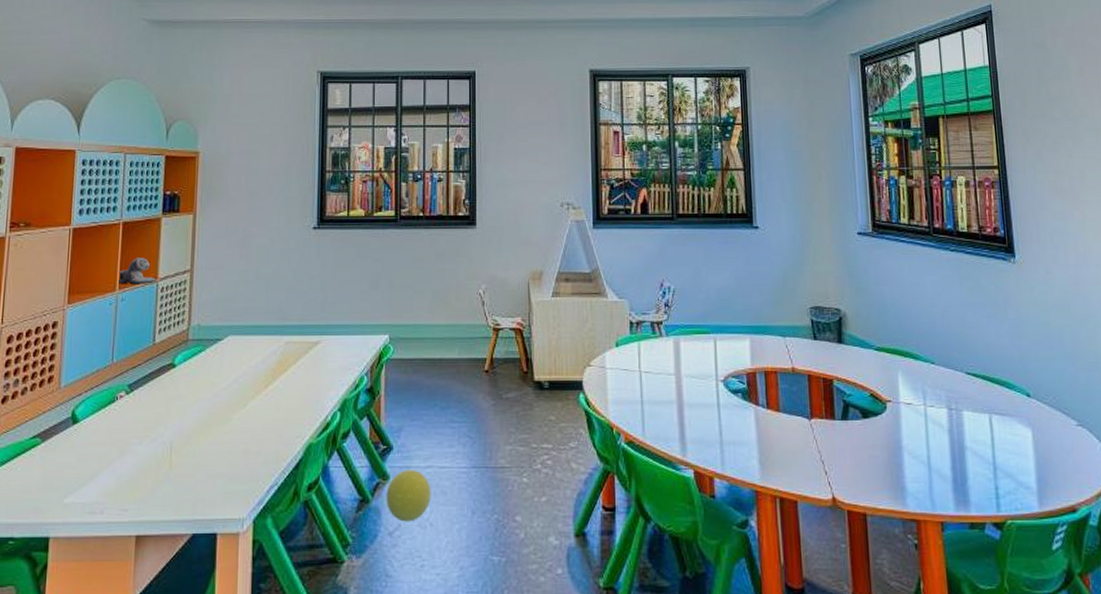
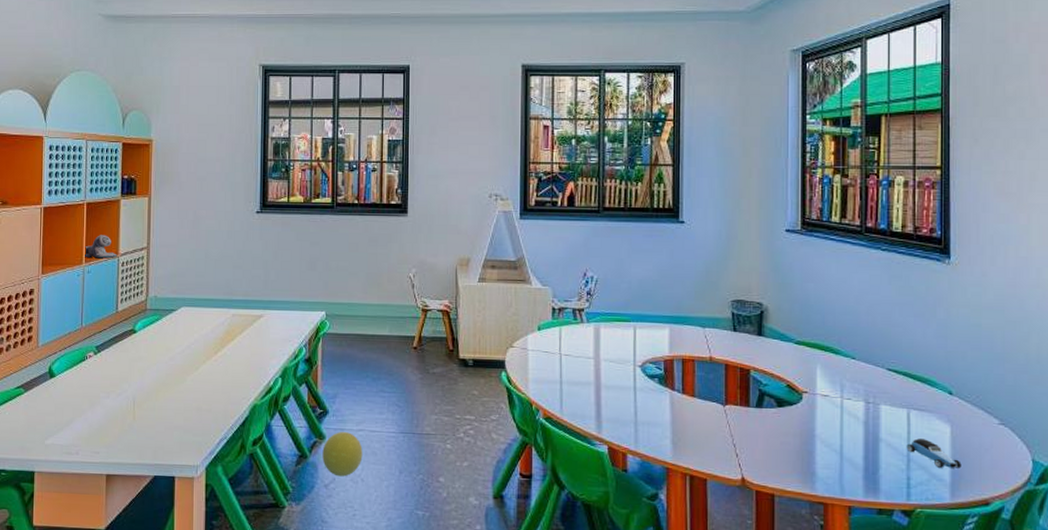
toy car: none [991,445,1046,474] -> present [906,438,962,469]

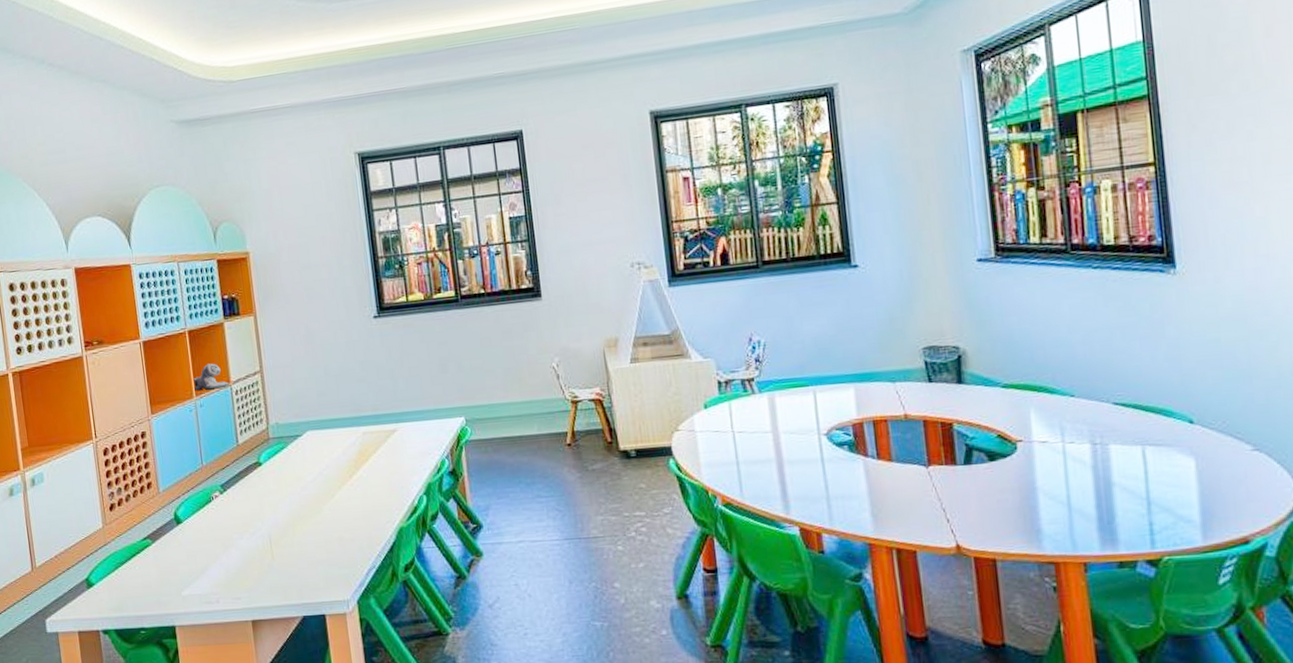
ball: present [322,431,363,477] -> none [481,544,527,595]
toy car: present [906,438,962,469] -> none [1144,477,1212,508]

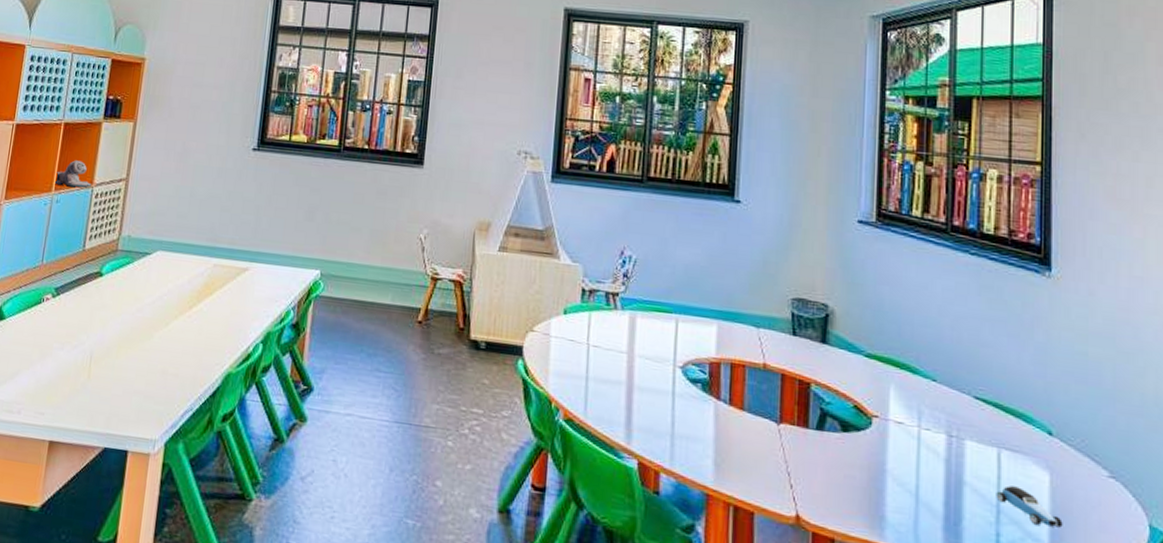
toy car: none [1144,477,1212,508] -> present [996,485,1063,528]

